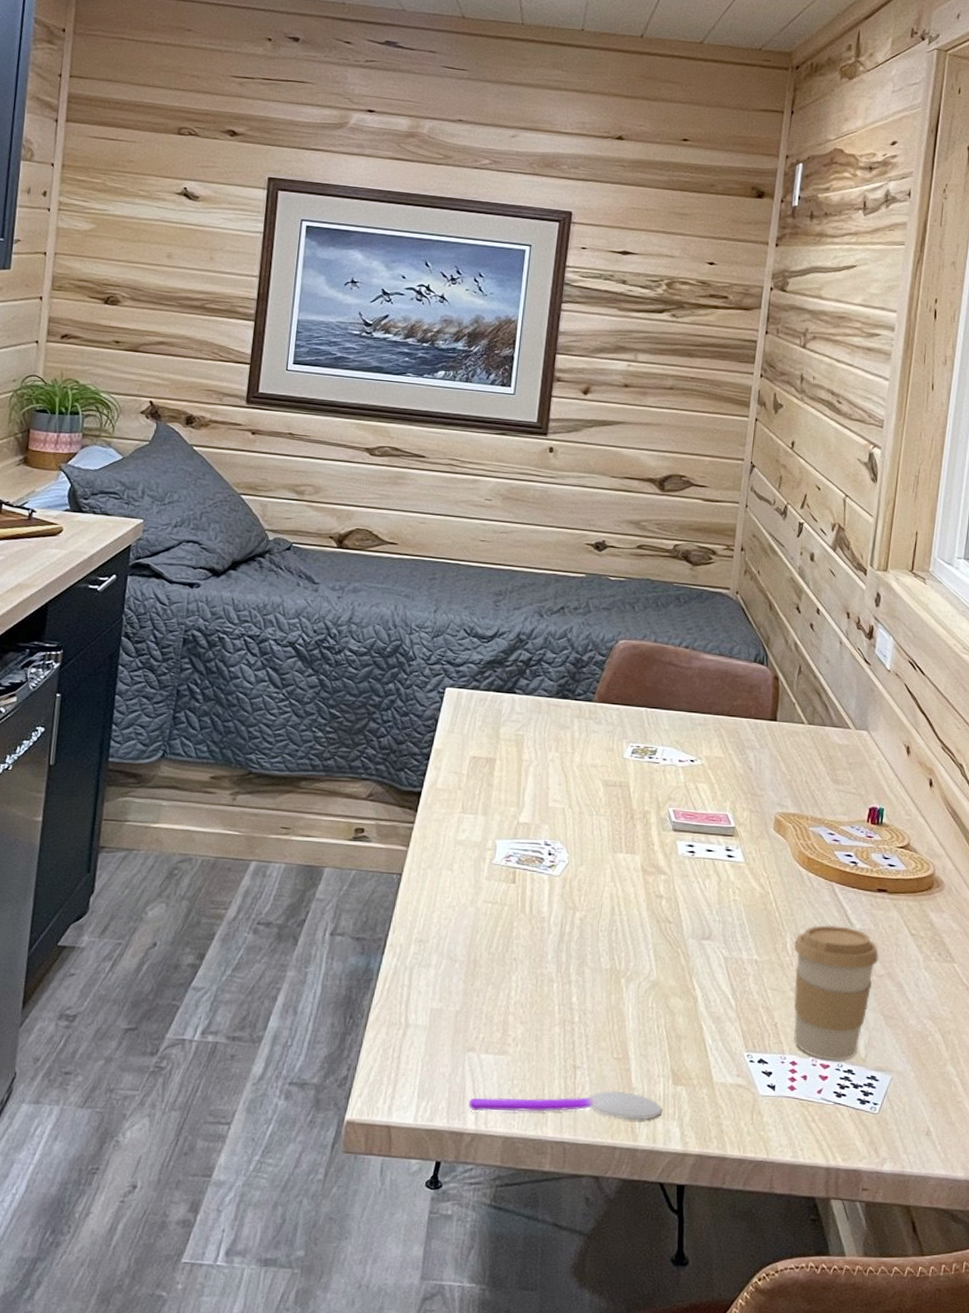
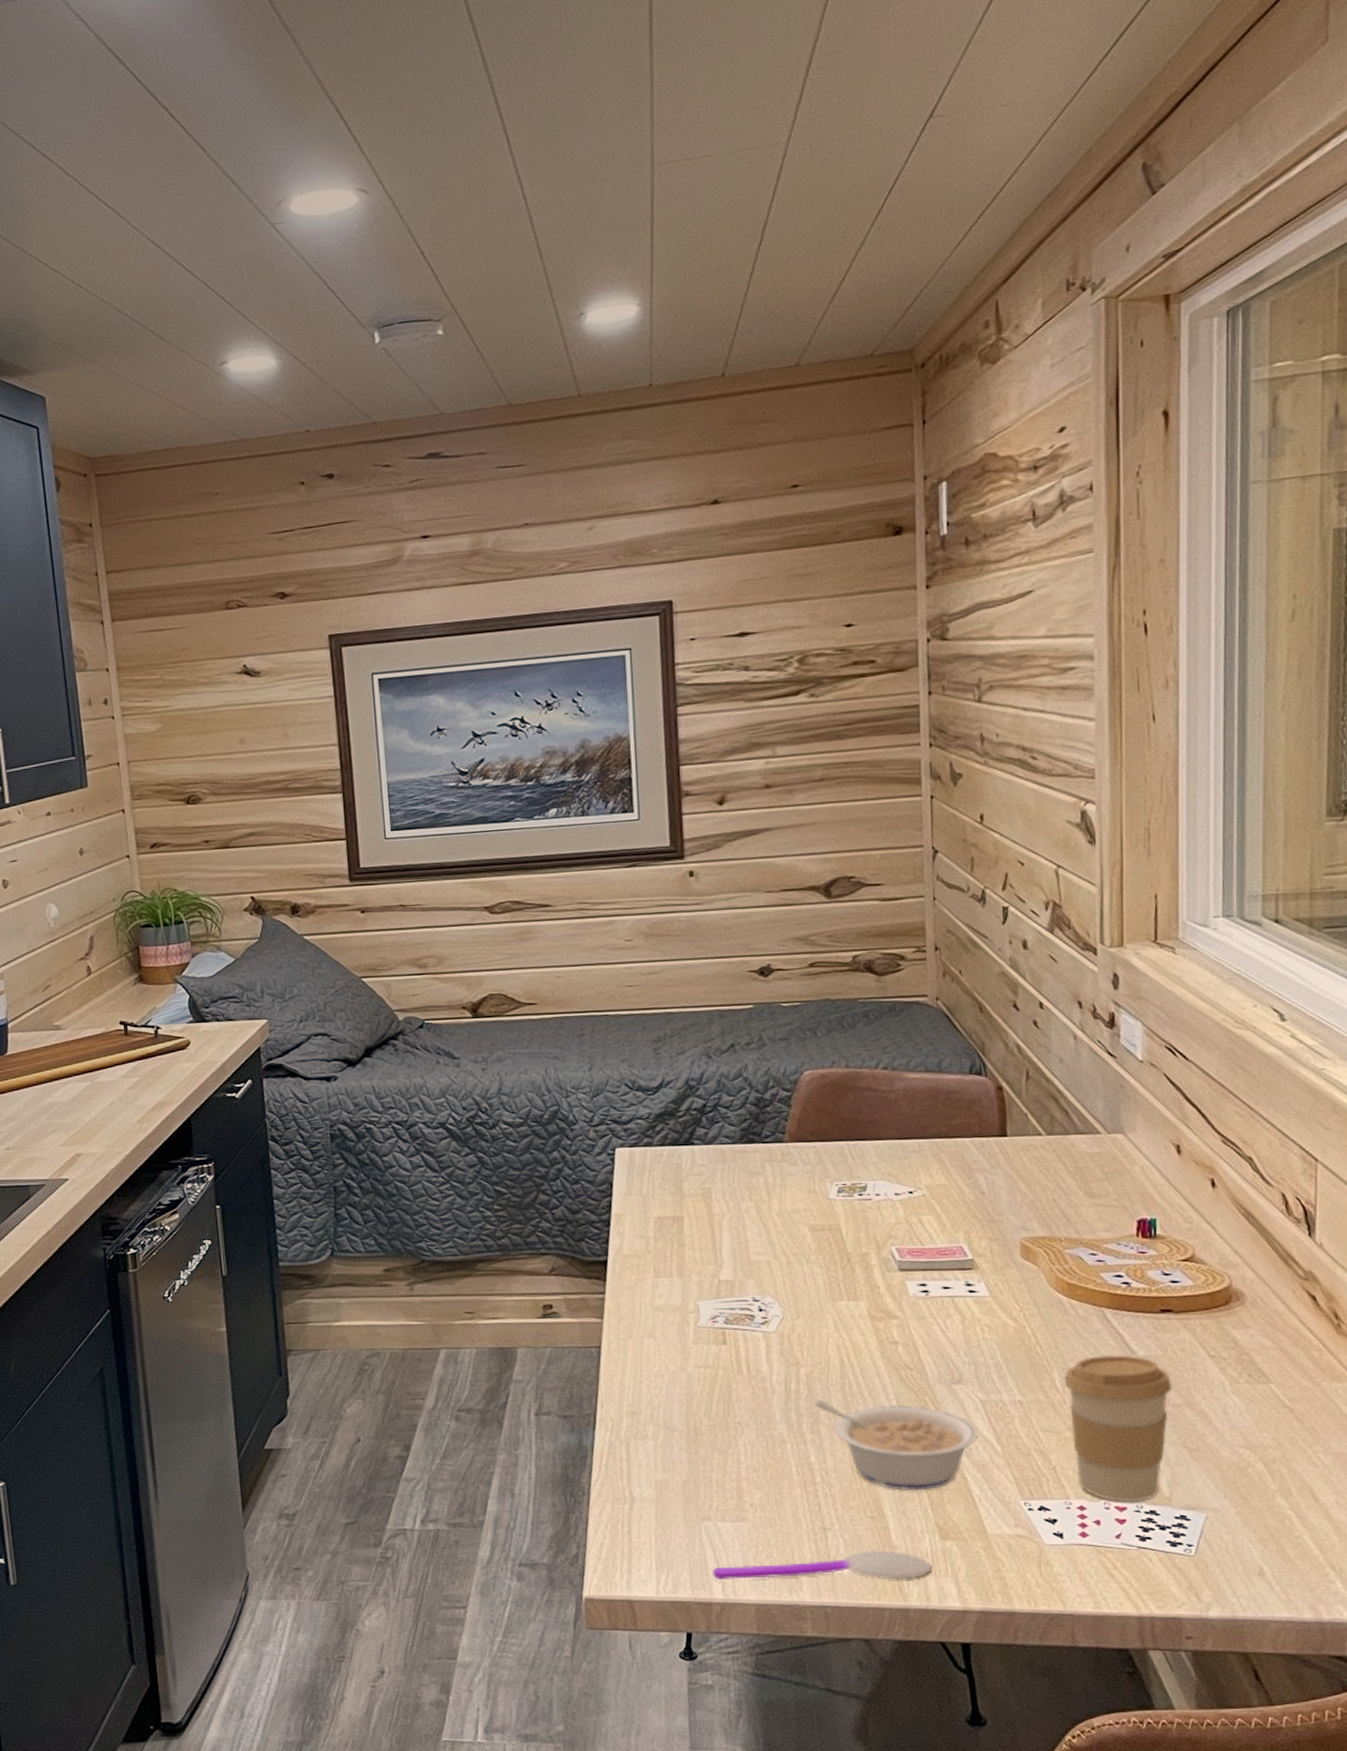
legume: none [583,943,718,1037] -> present [815,1399,979,1491]

